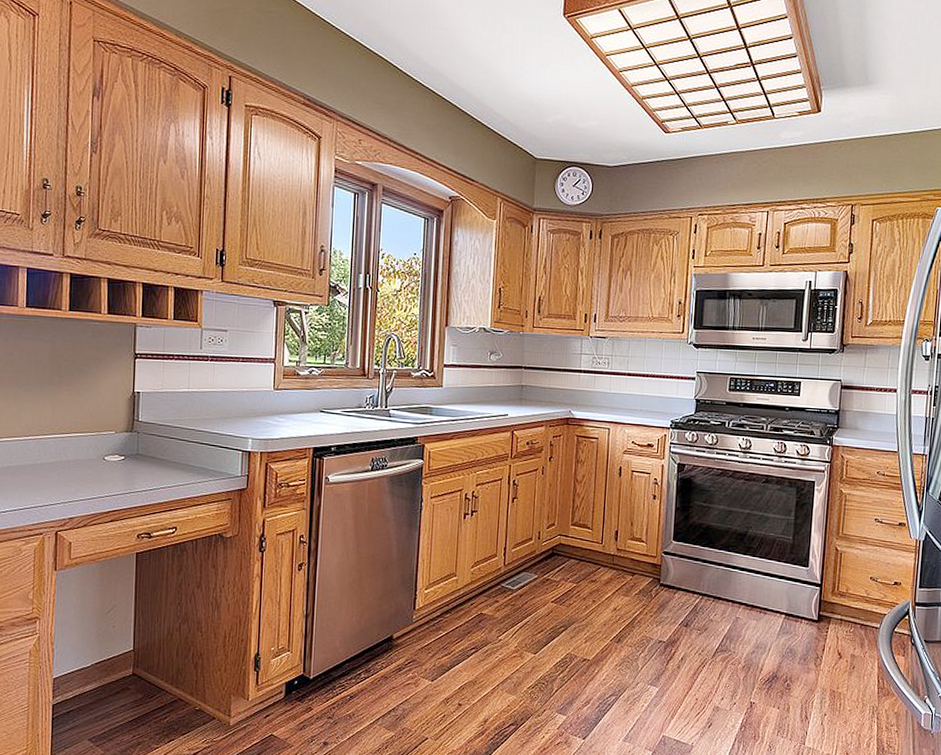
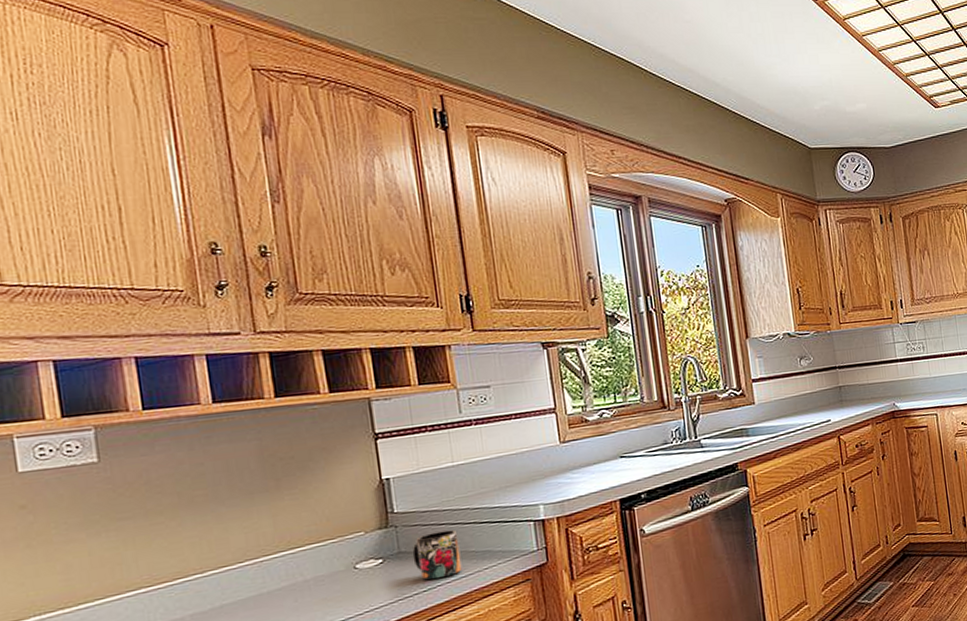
mug: none [146,443,183,483] -> present [412,529,462,581]

